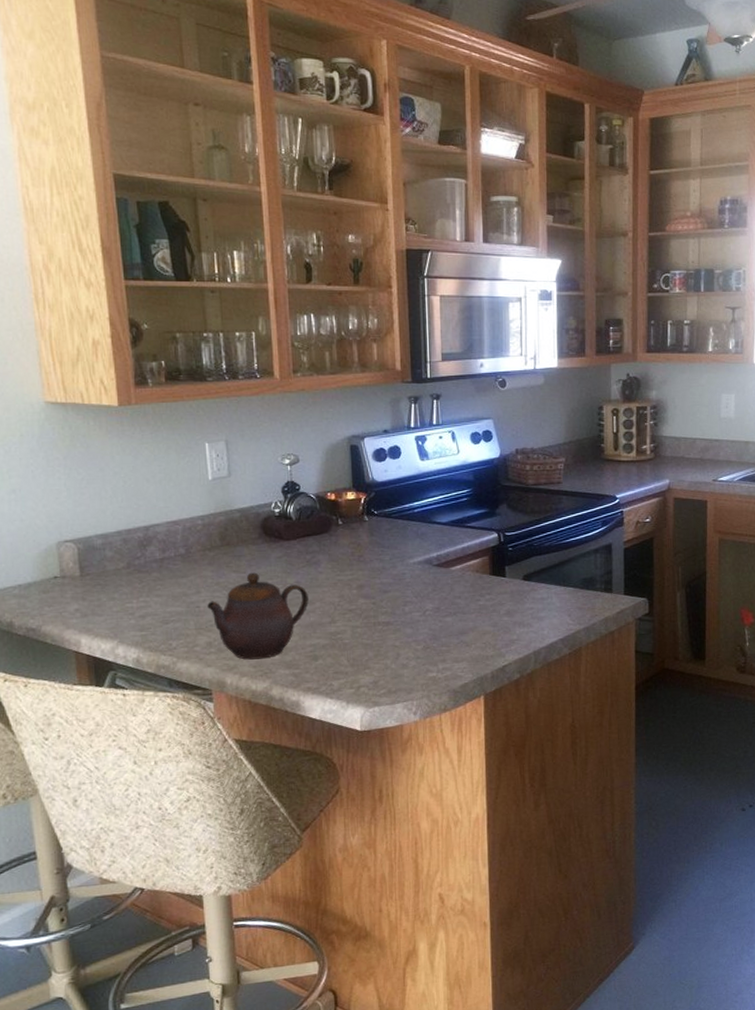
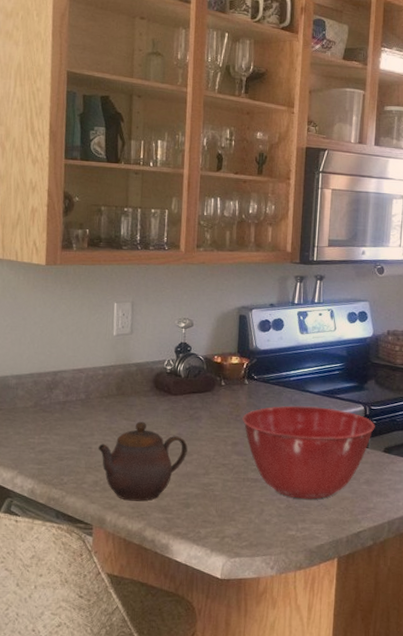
mixing bowl: none [366,538,511,638] -> present [242,405,375,499]

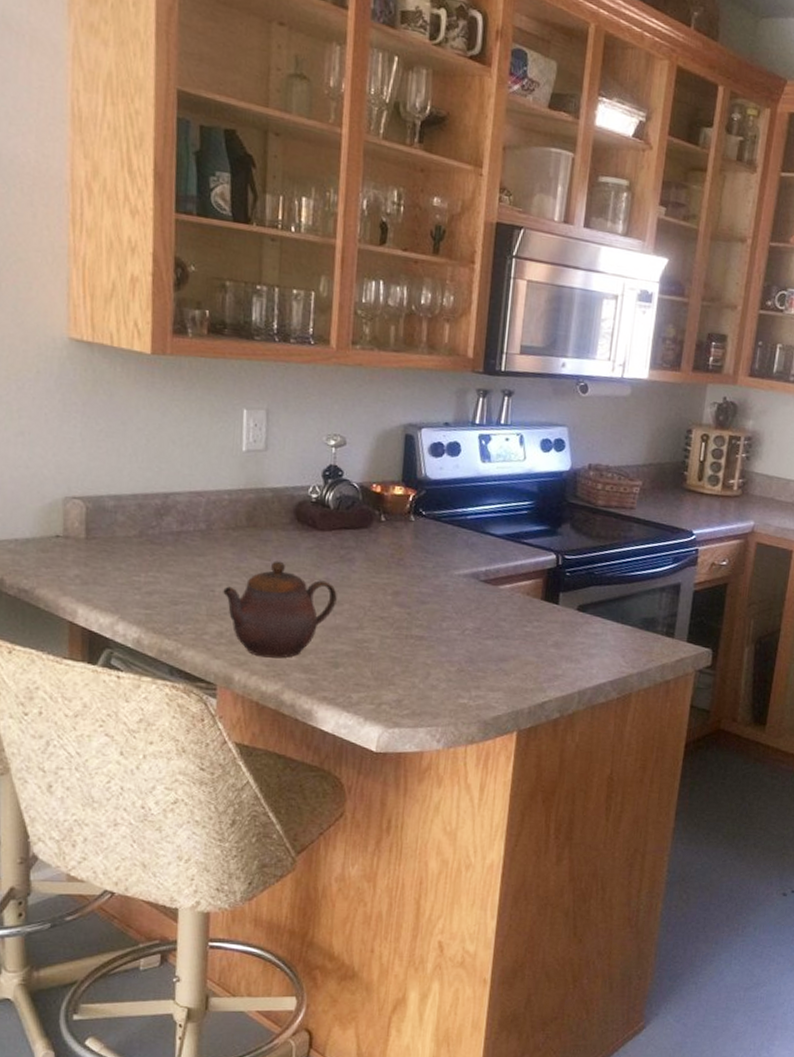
mixing bowl: present [242,405,375,499] -> none [406,550,569,663]

